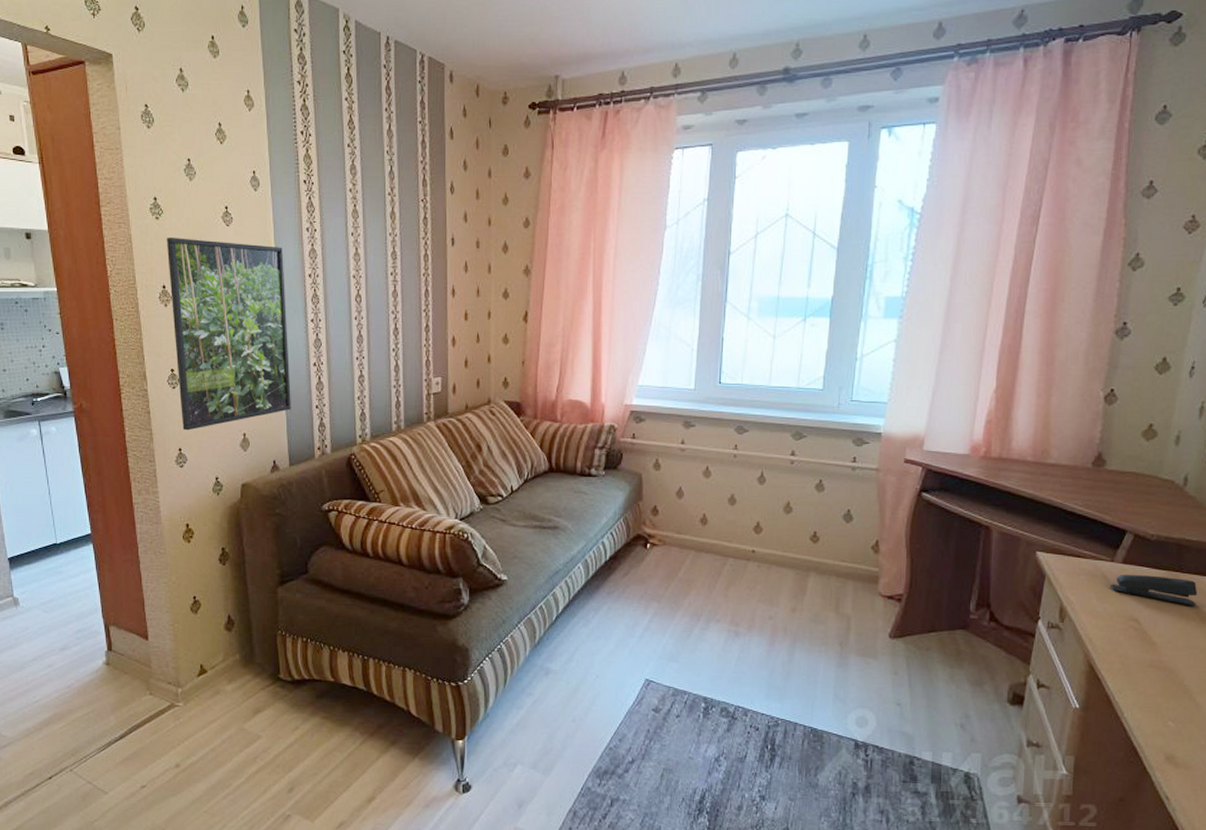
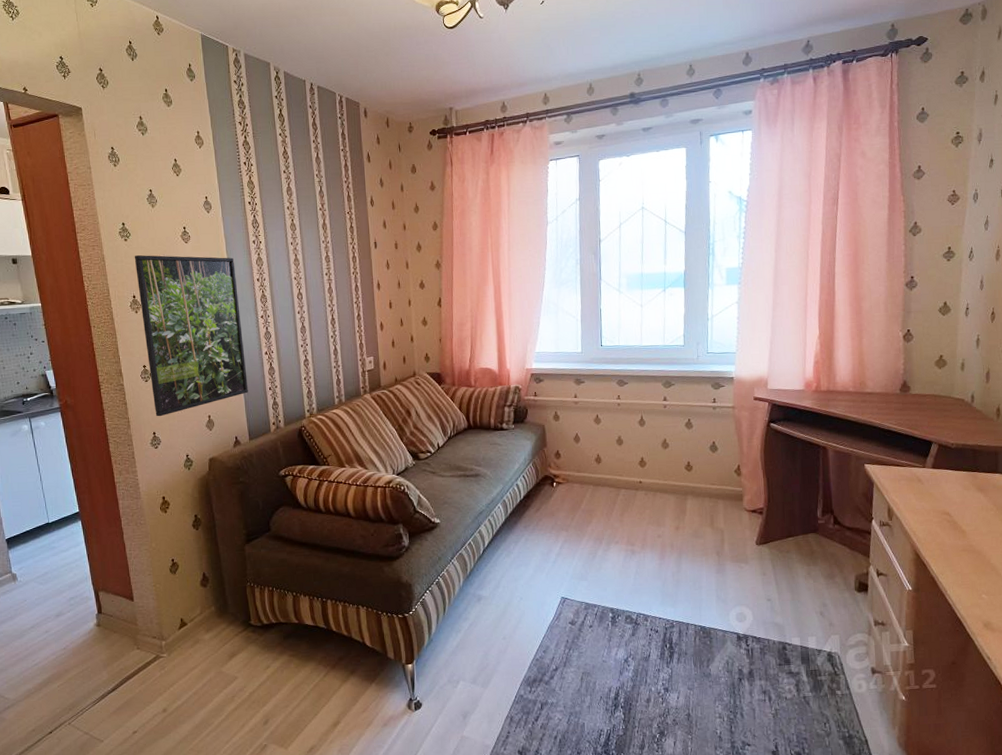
stapler: present [1111,575,1198,607] -> none [925,476,993,499]

